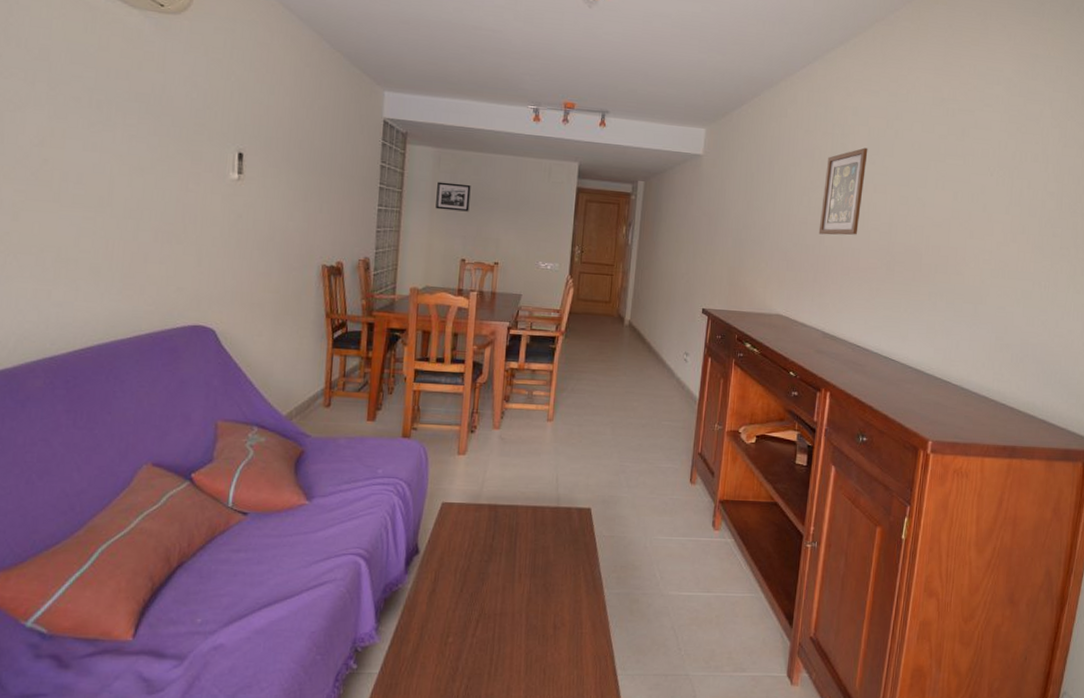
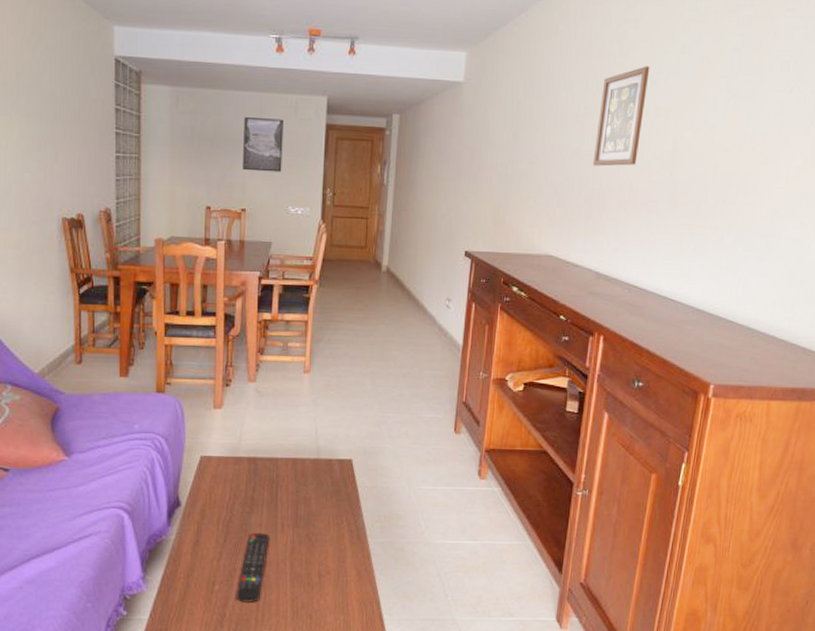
picture frame: present [435,181,471,212] -> none [176,124,212,156]
remote control: none [469,583,507,656] -> present [236,533,270,602]
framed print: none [497,178,538,230] -> present [243,117,284,173]

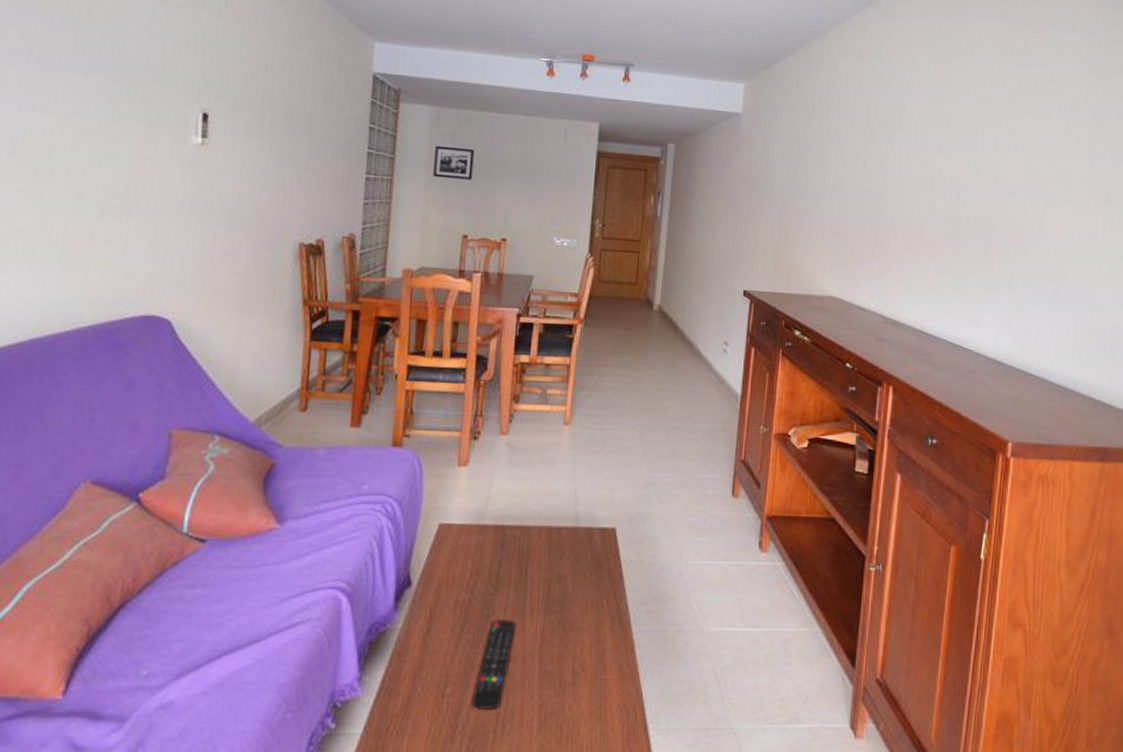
picture frame: none [176,124,212,156] -> present [433,145,475,180]
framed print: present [243,117,284,173] -> none [505,141,552,201]
picture frame: present [592,66,650,166] -> none [875,104,930,205]

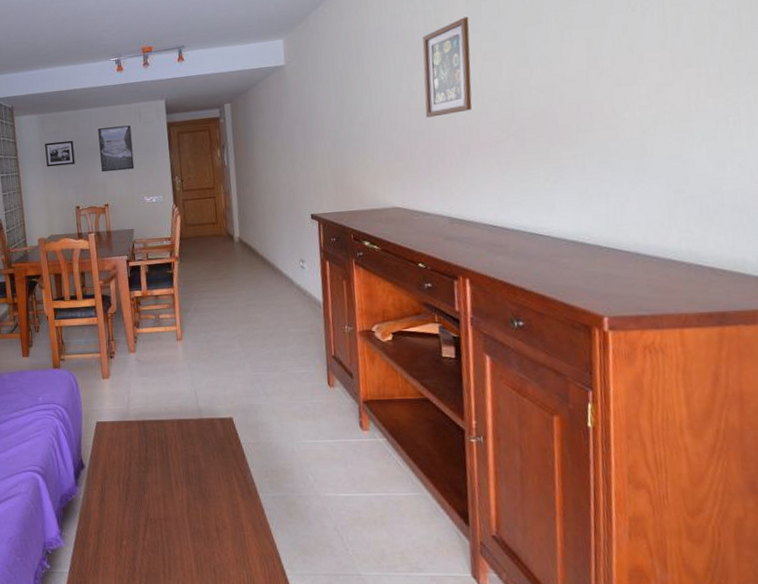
remote control: present [471,620,516,709] -> none [142,491,166,557]
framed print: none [505,141,552,201] -> present [98,125,135,172]
picture frame: none [875,104,930,205] -> present [422,16,472,118]

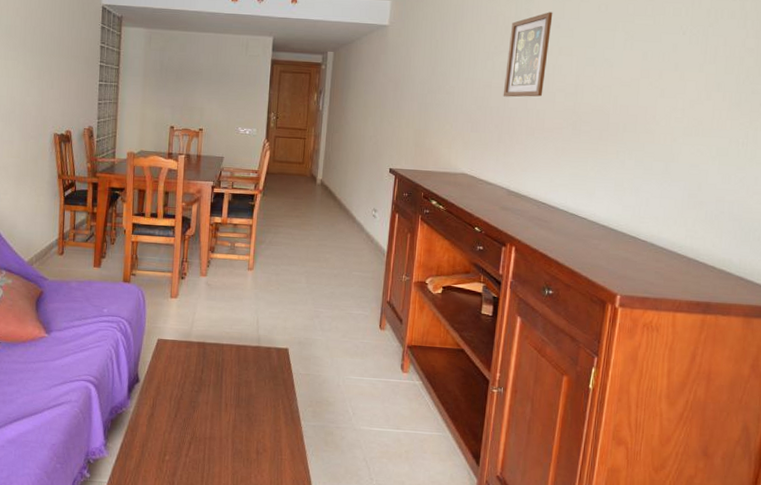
picture frame: present [45,140,75,167] -> none [148,58,178,85]
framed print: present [98,125,135,172] -> none [201,54,236,99]

